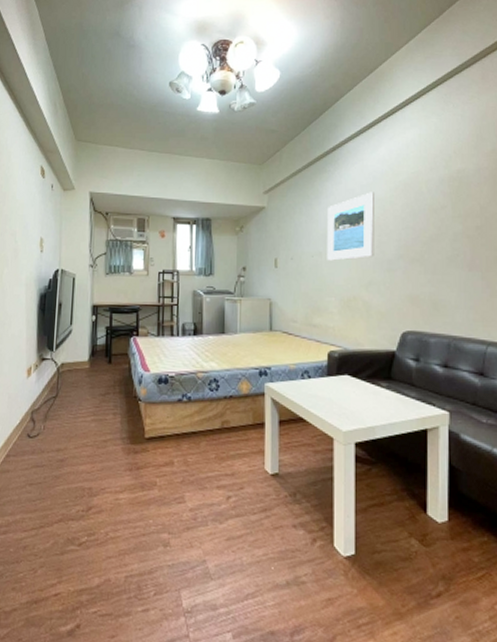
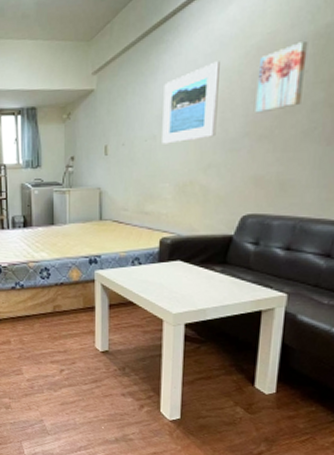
wall art: none [406,182,445,239] -> present [255,41,308,113]

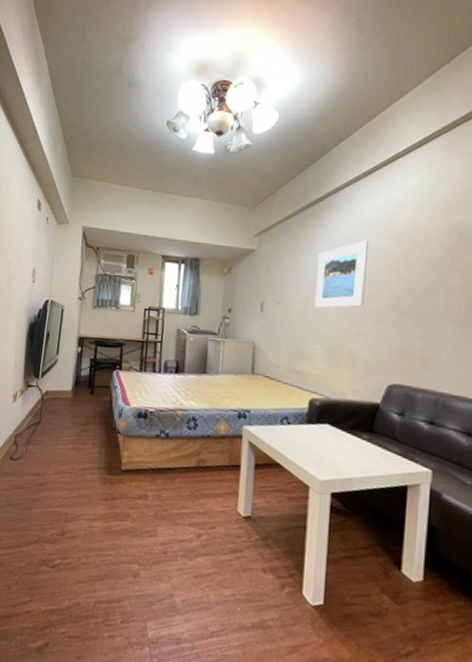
wall art: present [255,41,308,113] -> none [399,234,444,291]

